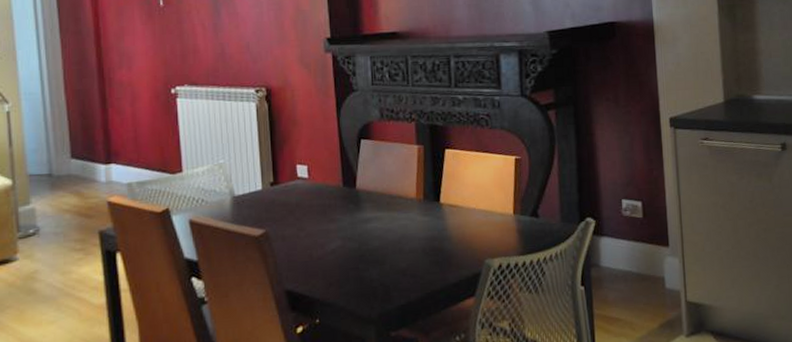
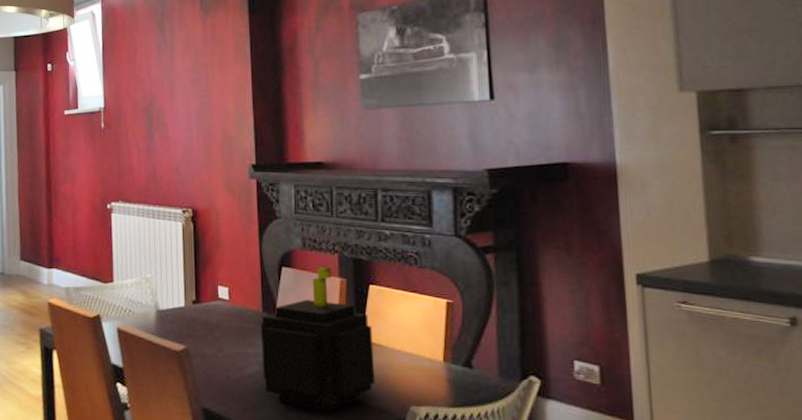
plant pot: none [341,136,453,276] -> present [260,267,375,412]

